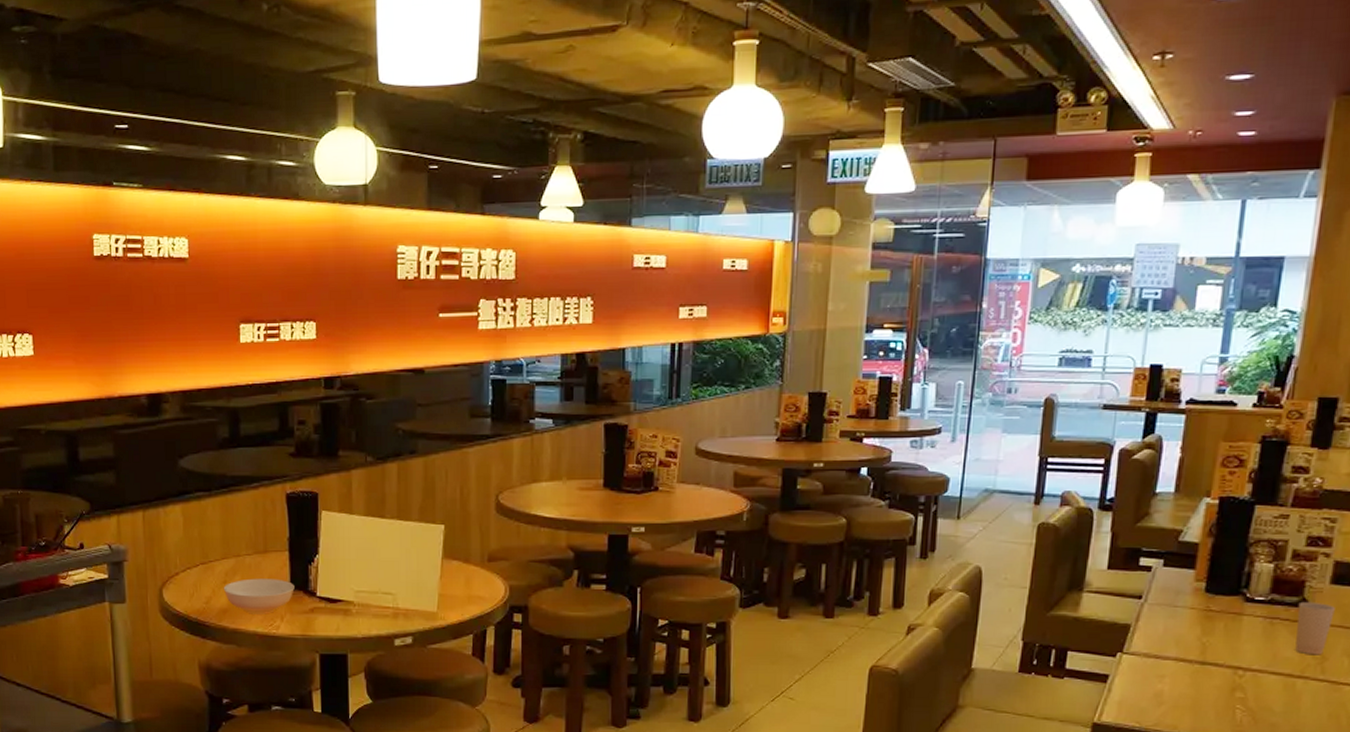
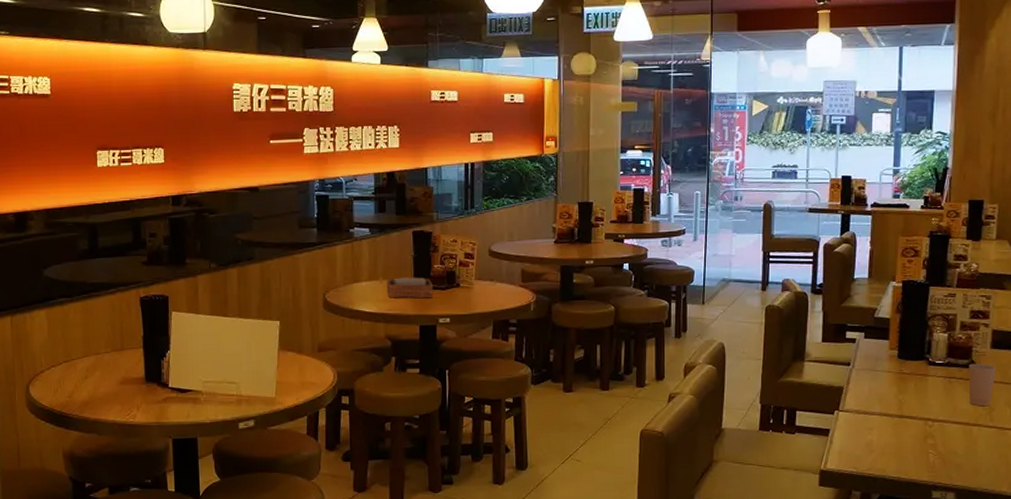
bowl: present [223,578,295,614] -> none [84,373,149,406]
napkin holder: none [571,478,626,503] -> present [386,277,433,299]

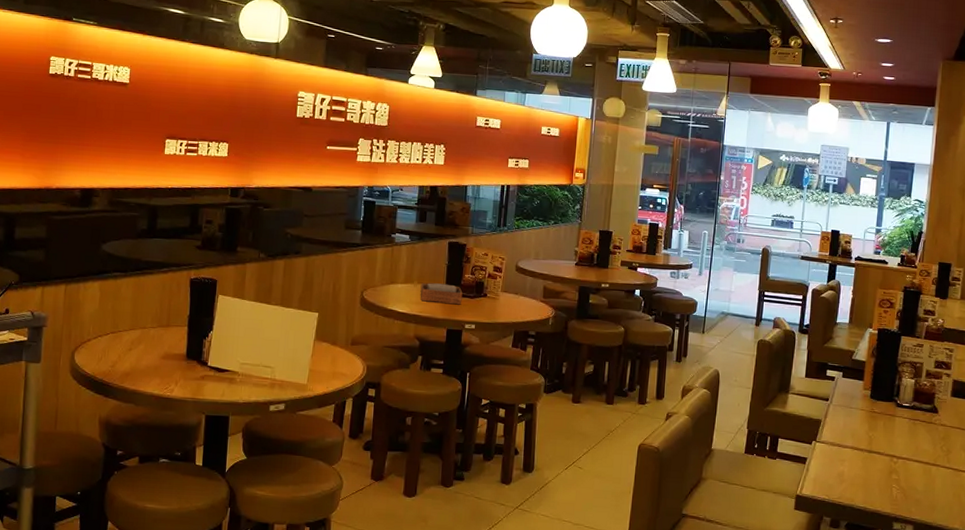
cup: present [968,363,996,407] -> none [930,408,955,449]

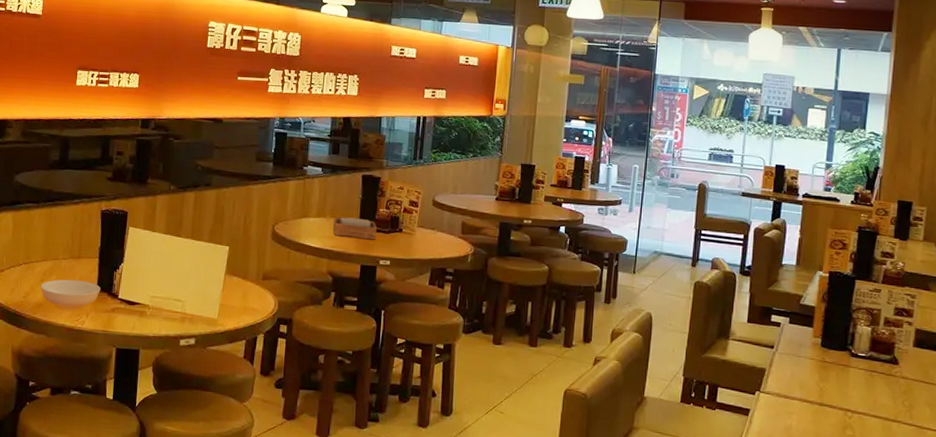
bowl: none [128,348,190,379] -> present [40,279,101,311]

